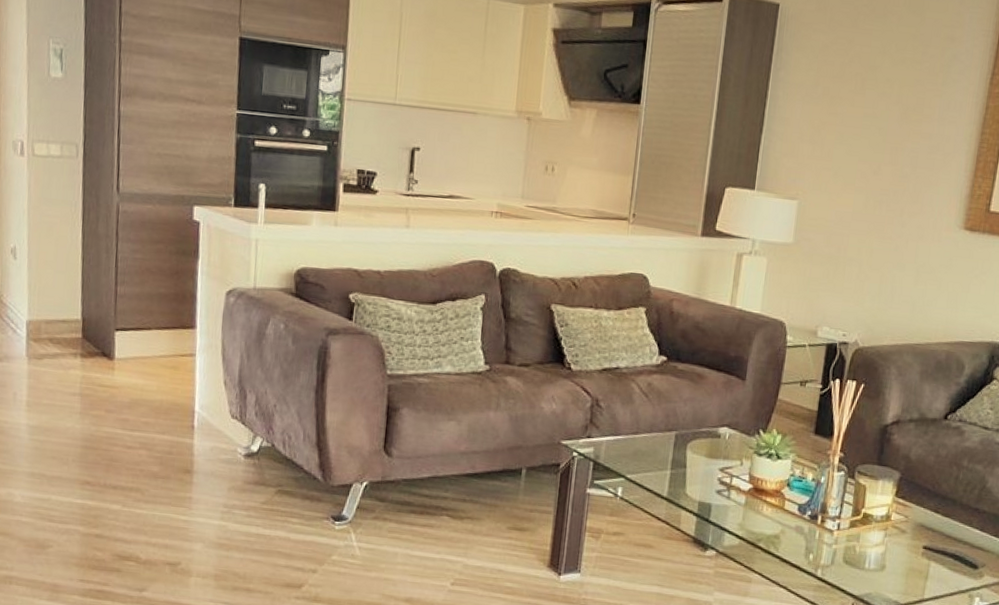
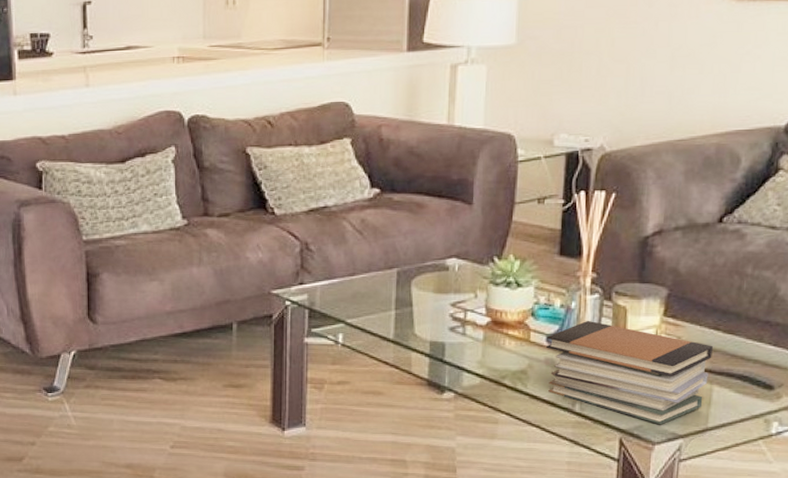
book stack: none [796,494,933,594] -> present [546,320,713,425]

